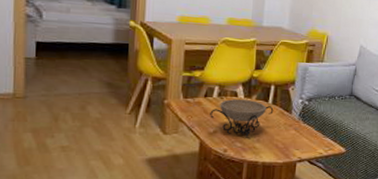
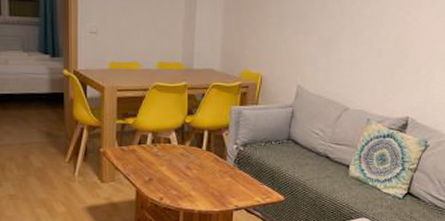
decorative bowl: present [210,99,274,137] -> none [144,145,208,185]

